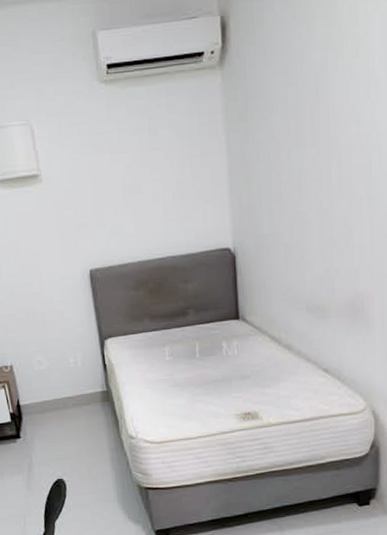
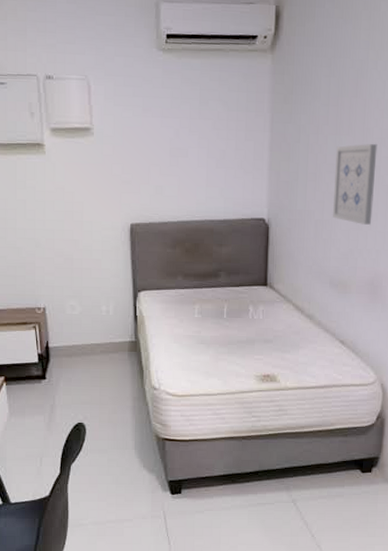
wall art: none [300,152,347,242] -> present [333,143,378,225]

